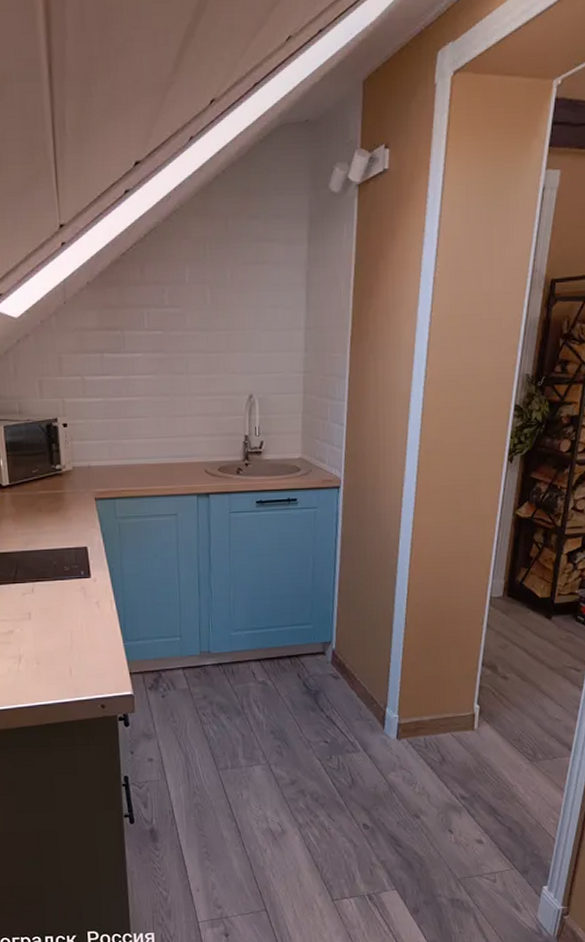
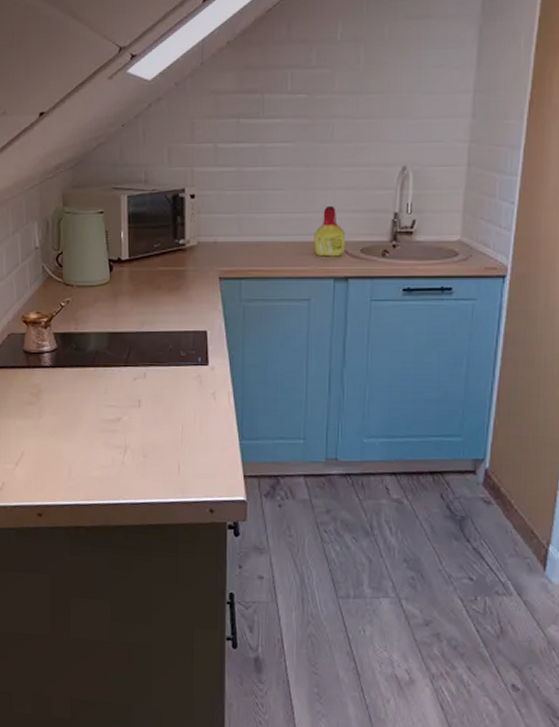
bottle: none [177,430,205,476] -> present [314,205,346,257]

